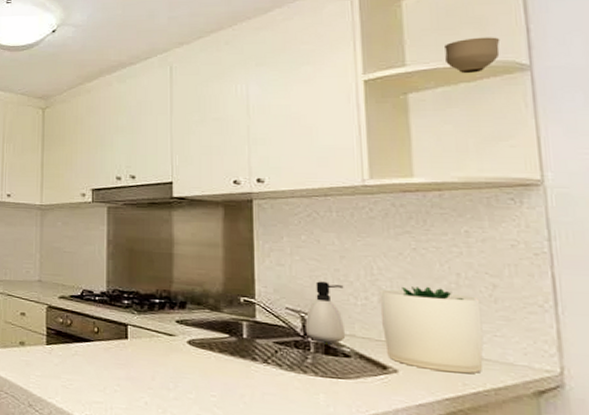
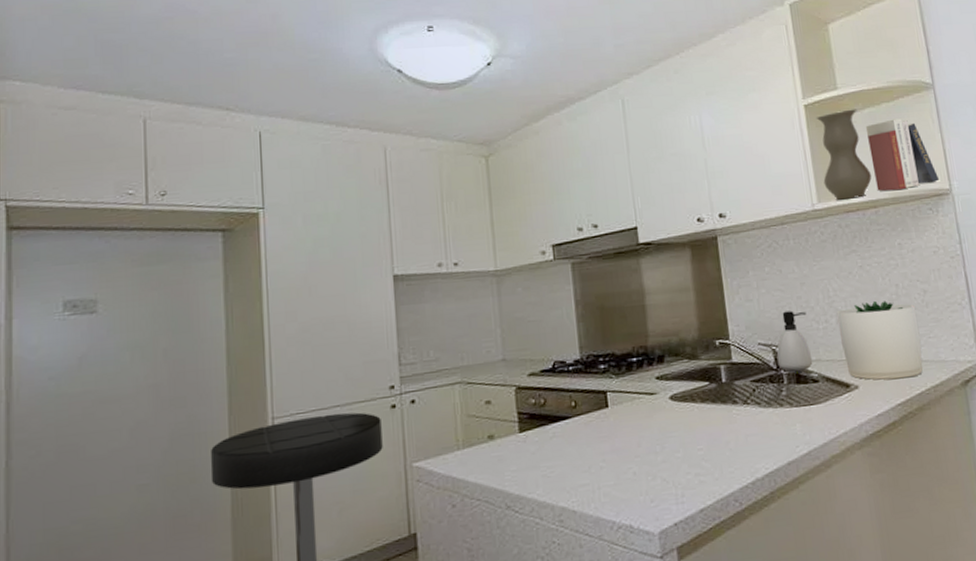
vase: none [376,87,438,179] -> present [816,109,872,200]
books: none [436,100,527,175] -> present [865,118,939,191]
bowl: present [445,37,501,73] -> none [866,58,910,94]

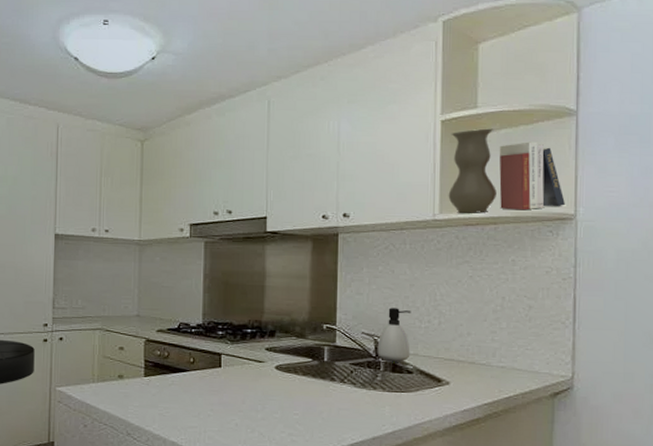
planter: present [836,300,923,380] -> none [439,309,518,382]

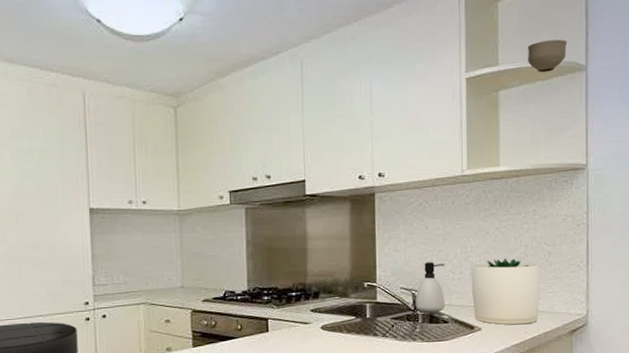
planter: none [439,309,518,382] -> present [471,258,540,325]
vase: present [448,128,496,213] -> none [475,85,518,168]
books: present [499,142,565,211] -> none [519,96,577,163]
bowl: none [510,83,556,116] -> present [528,39,567,72]

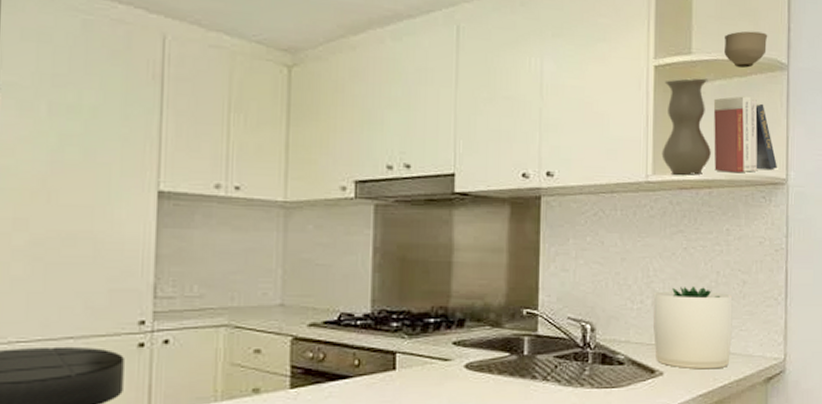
soap dispenser: present [415,262,446,314] -> none [585,286,623,352]
vase: none [475,85,518,168] -> present [661,78,711,175]
books: none [519,96,577,163] -> present [713,96,777,173]

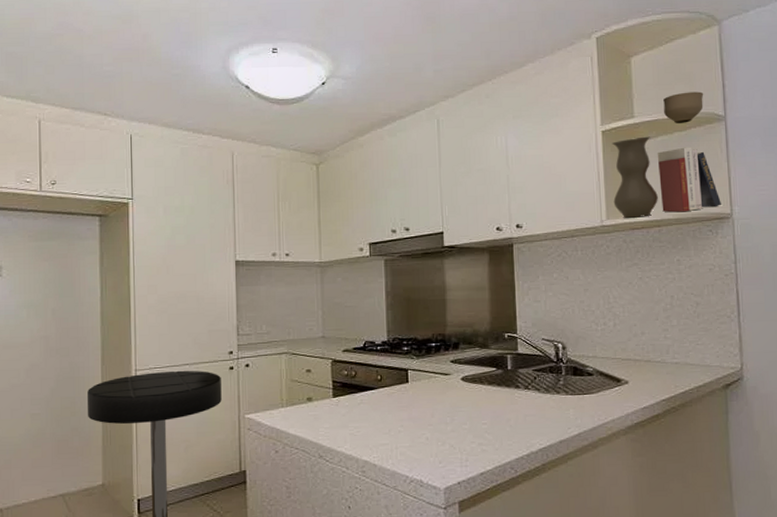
planter: present [652,286,733,370] -> none [614,309,689,378]

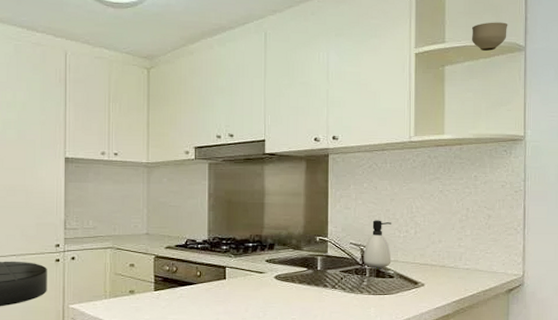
soap dispenser: none [557,313,590,366] -> present [363,220,392,268]
vase: present [611,136,658,218] -> none [421,61,461,135]
books: present [657,147,721,213] -> none [463,73,516,133]

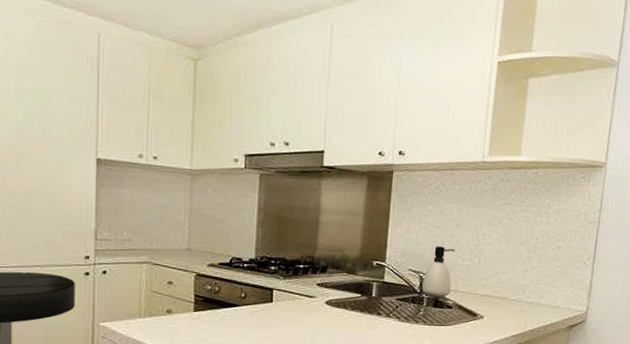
bowl: present [472,22,508,51] -> none [561,30,603,64]

